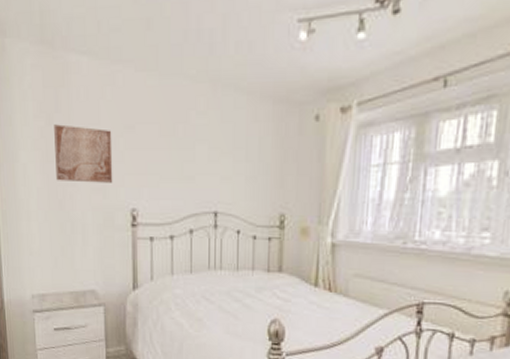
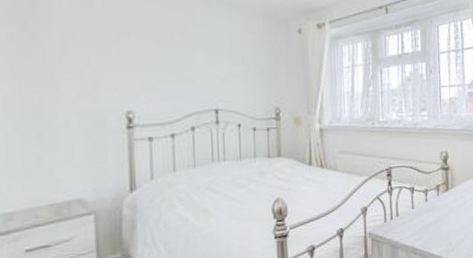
wall art: present [54,124,113,183] -> none [29,30,105,88]

